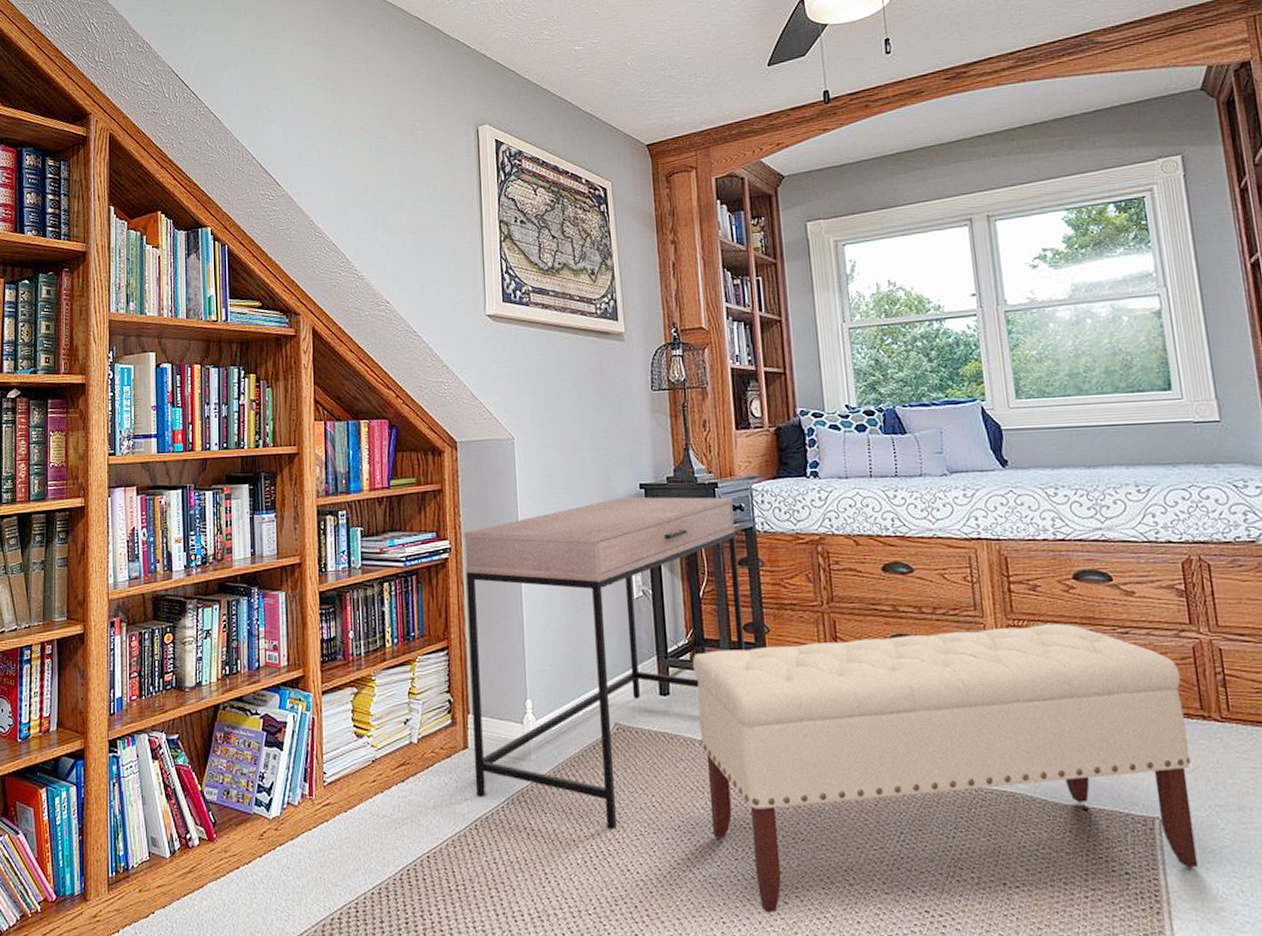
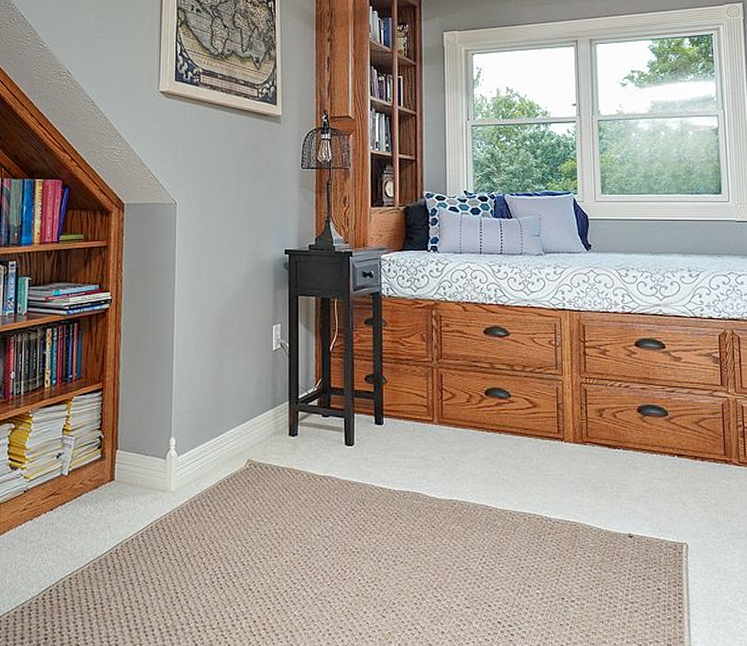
desk: present [464,496,746,829] -> none [118,261,366,553]
bench: present [692,624,1198,913] -> none [319,383,714,625]

